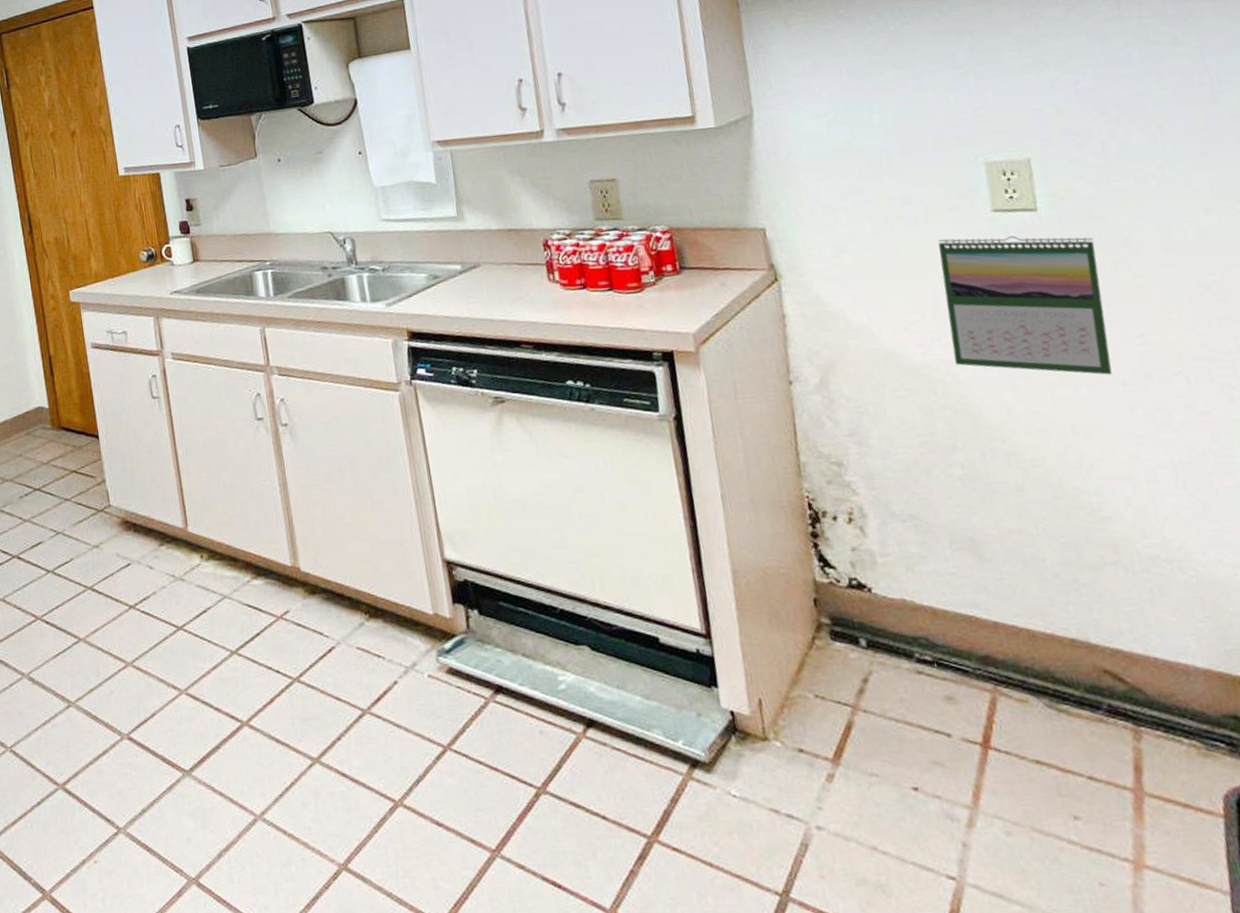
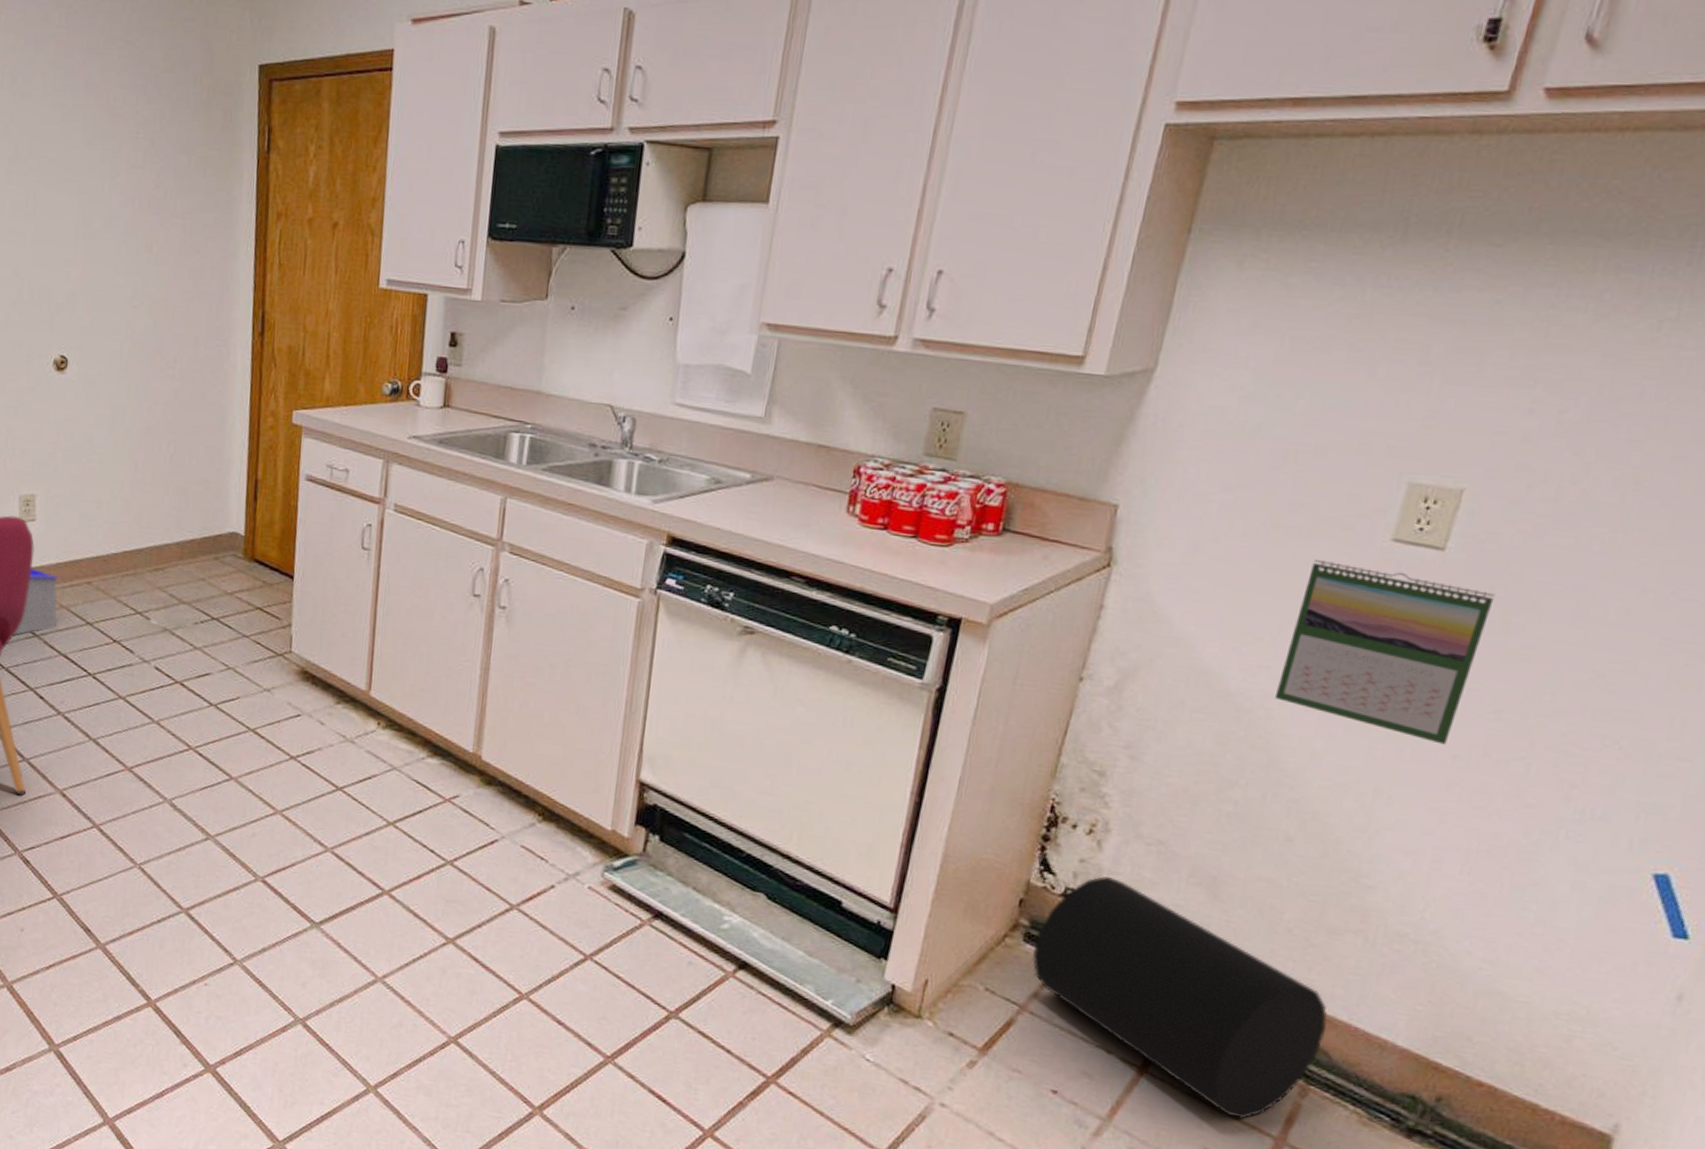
cylinder: none [841,559,1134,777] -> present [1032,875,1327,1119]

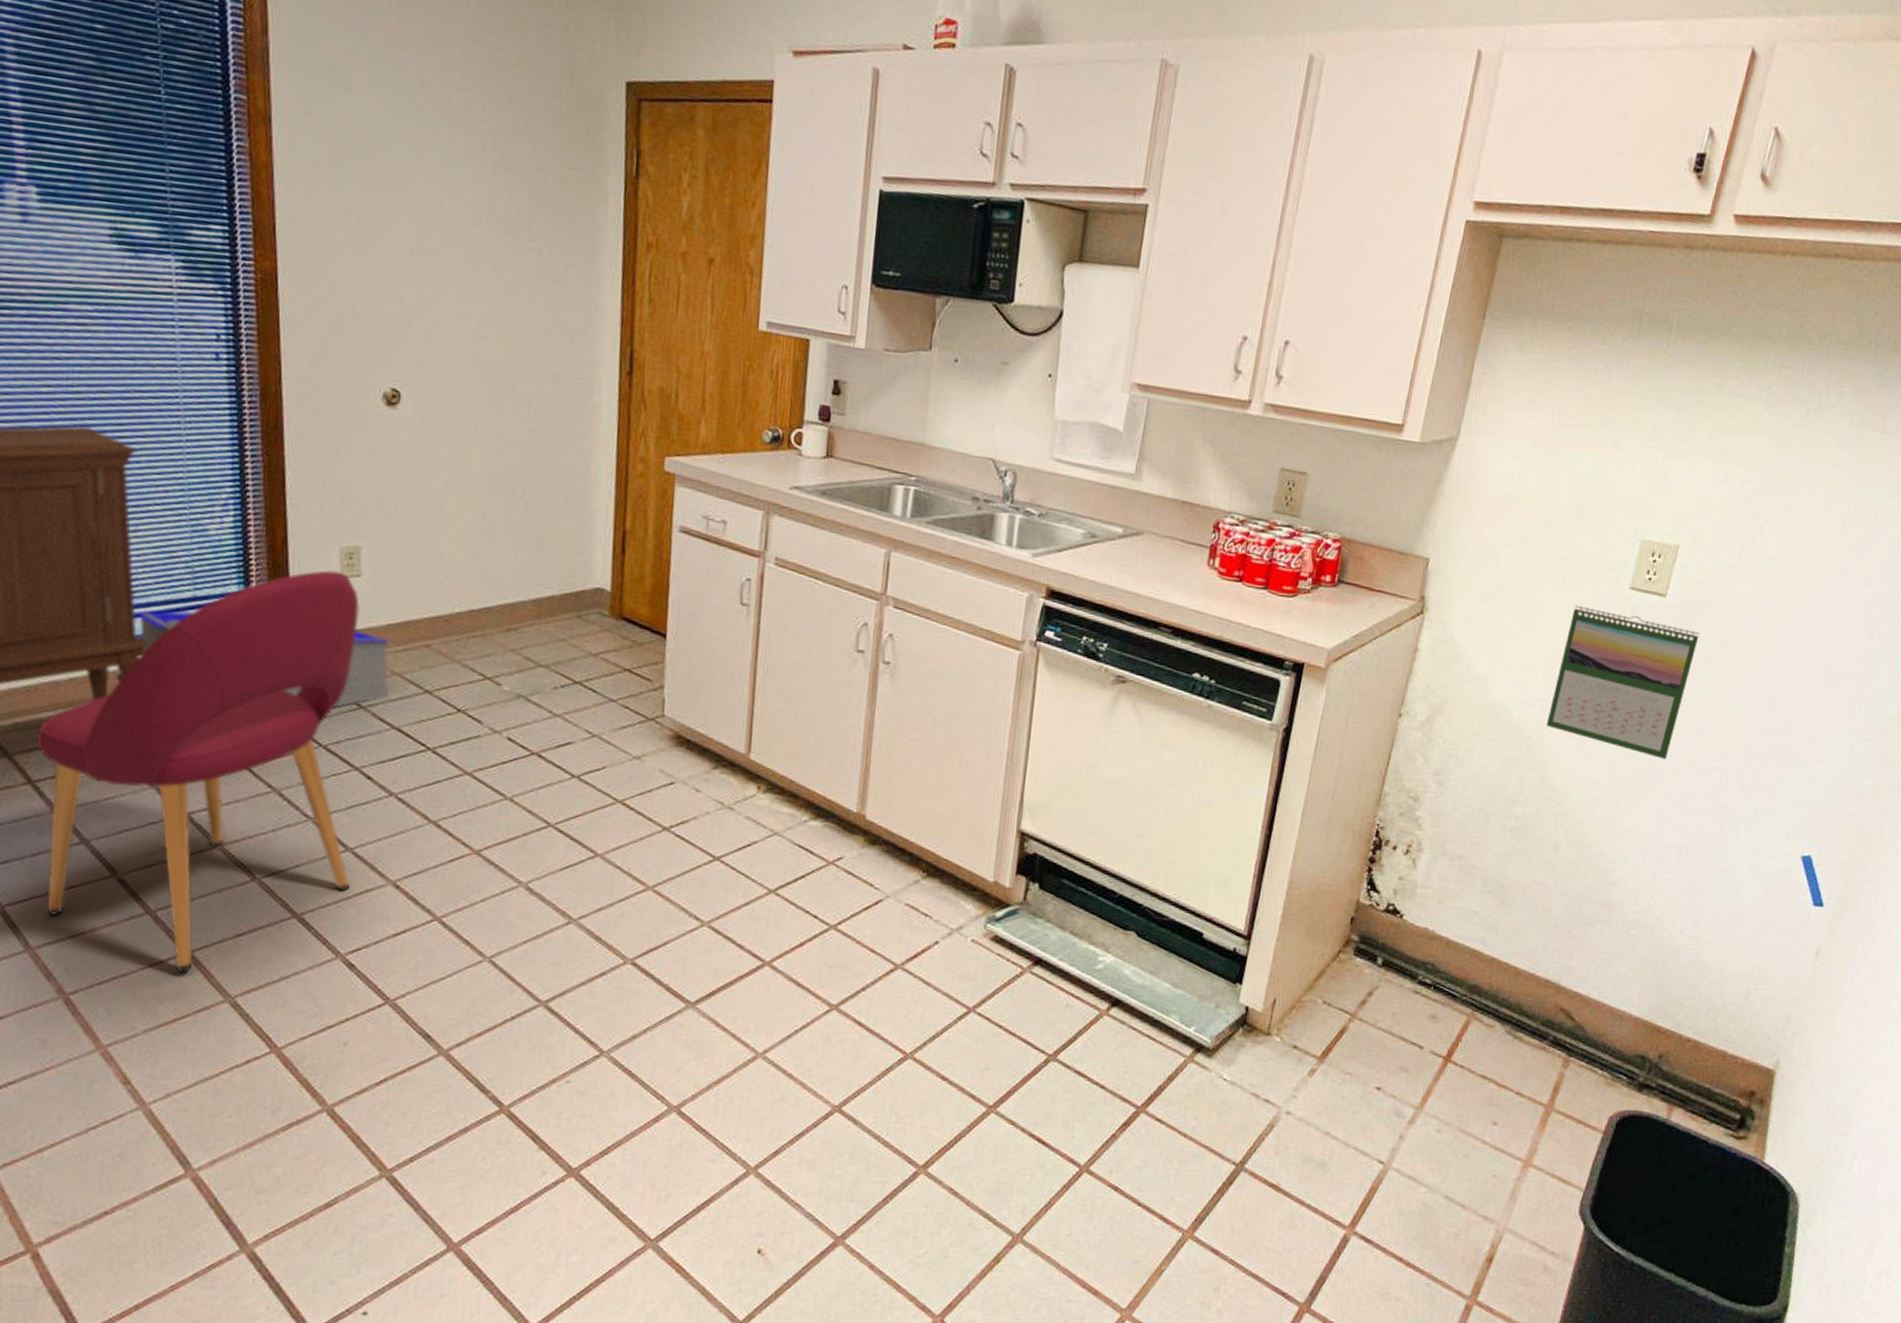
cylinder: present [1032,875,1327,1119] -> none [1361,890,1583,1093]

